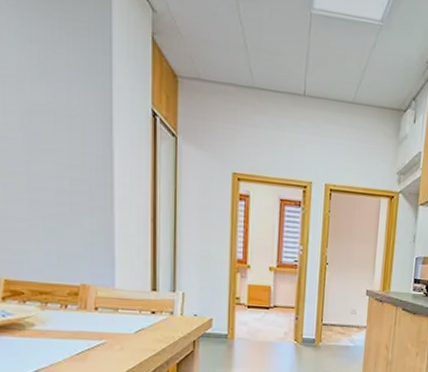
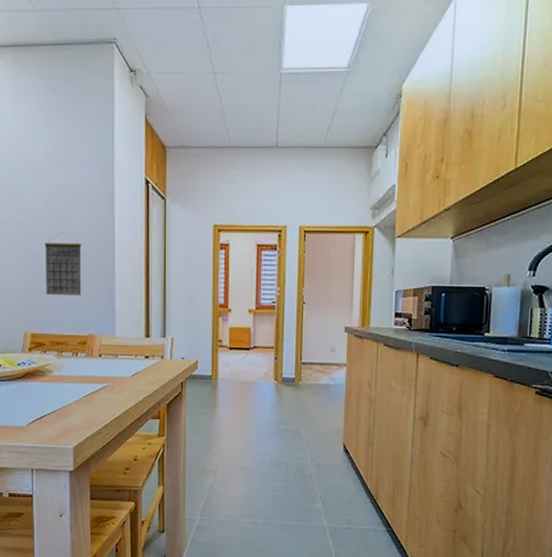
calendar: none [20,161,72,239] -> present [44,232,82,295]

